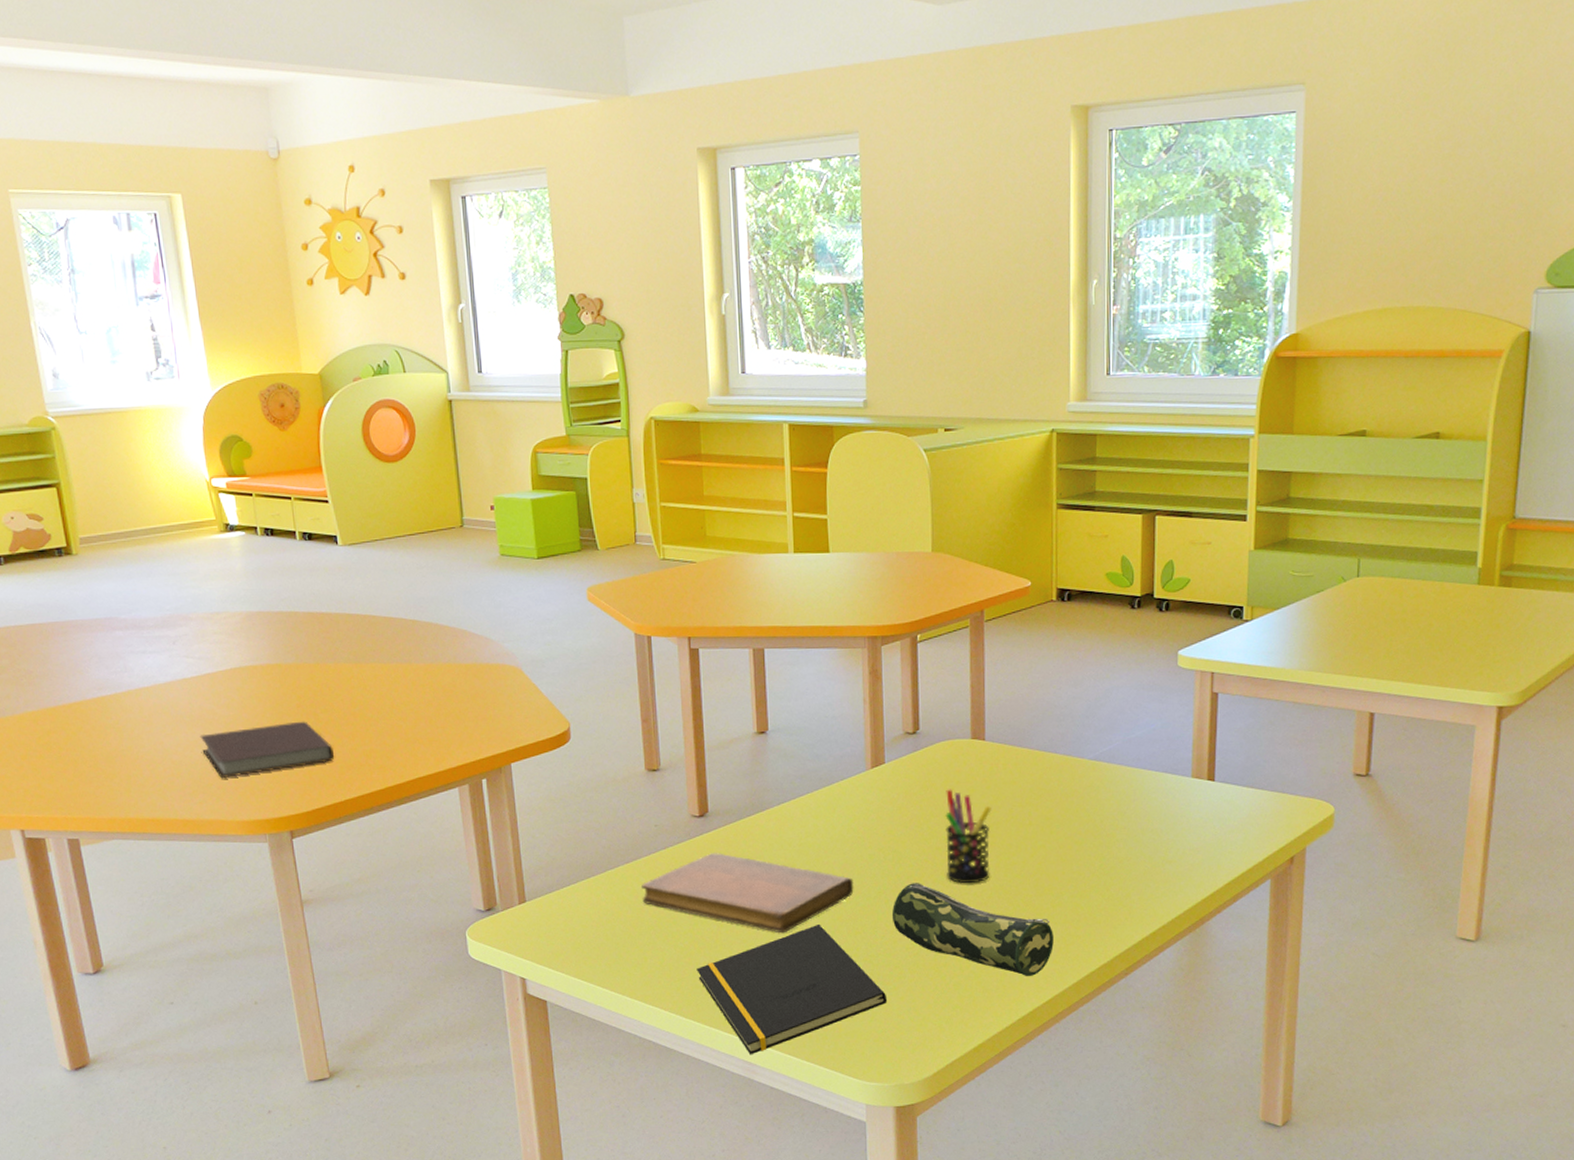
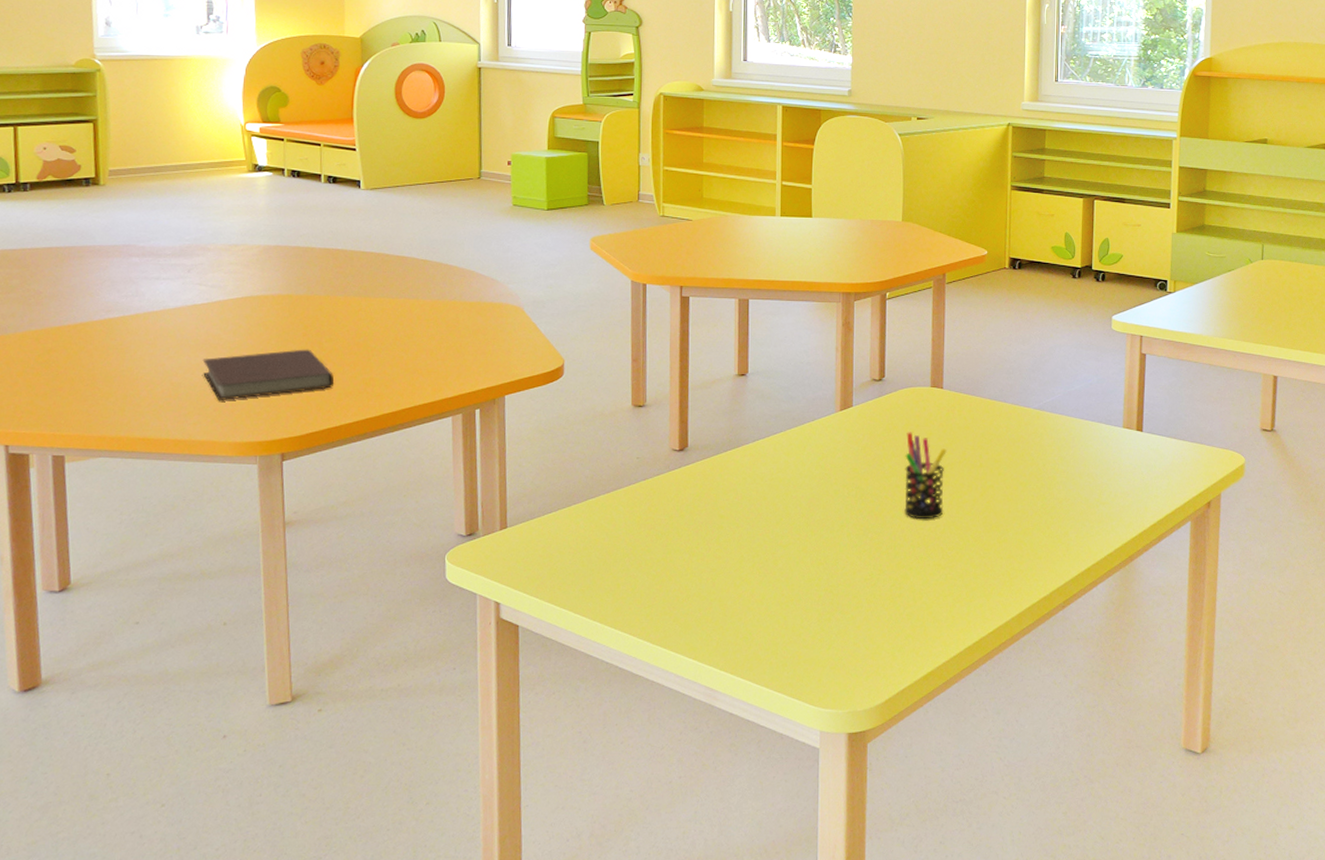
notebook: present [641,853,854,934] -> none [620,485,819,563]
notepad: present [696,925,888,1055] -> none [666,555,845,682]
pencil case: present [891,883,1054,977] -> none [852,518,999,609]

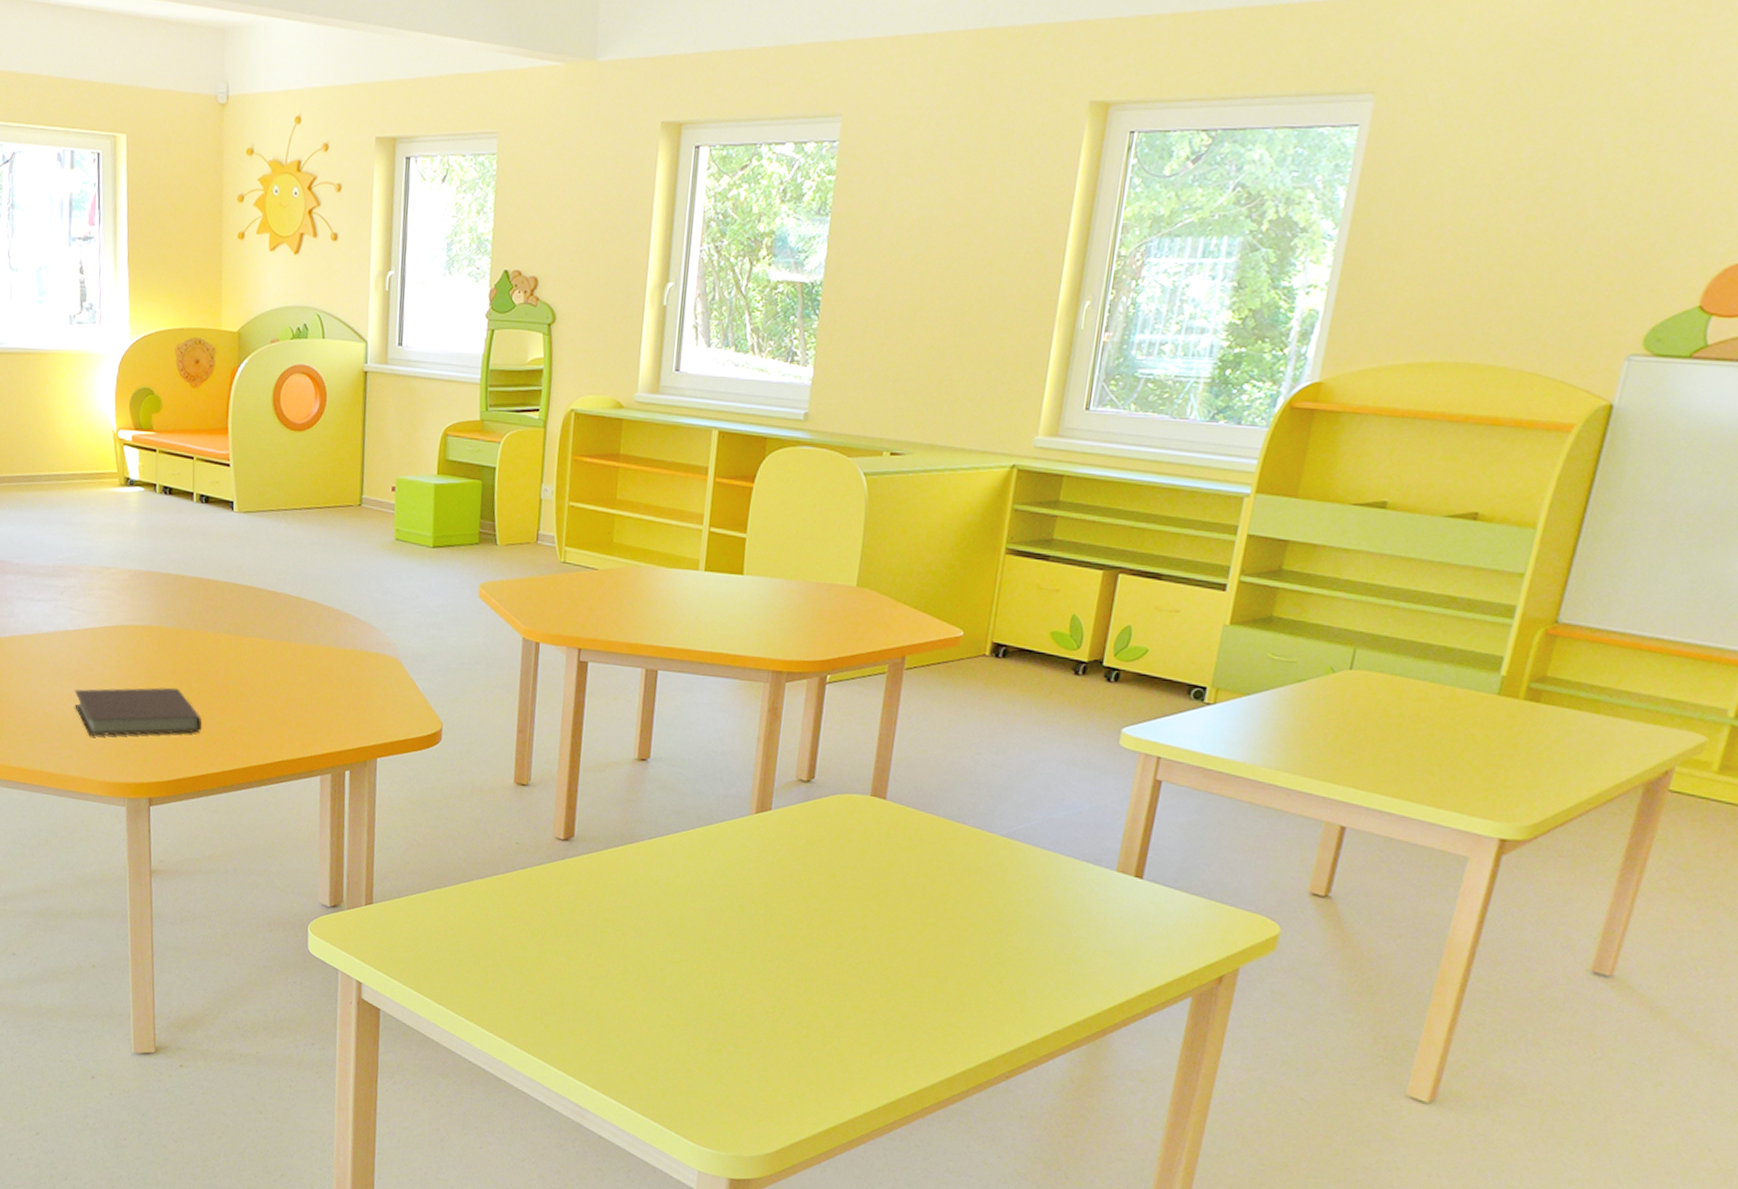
pen holder: present [904,432,947,520] -> none [822,847,882,953]

